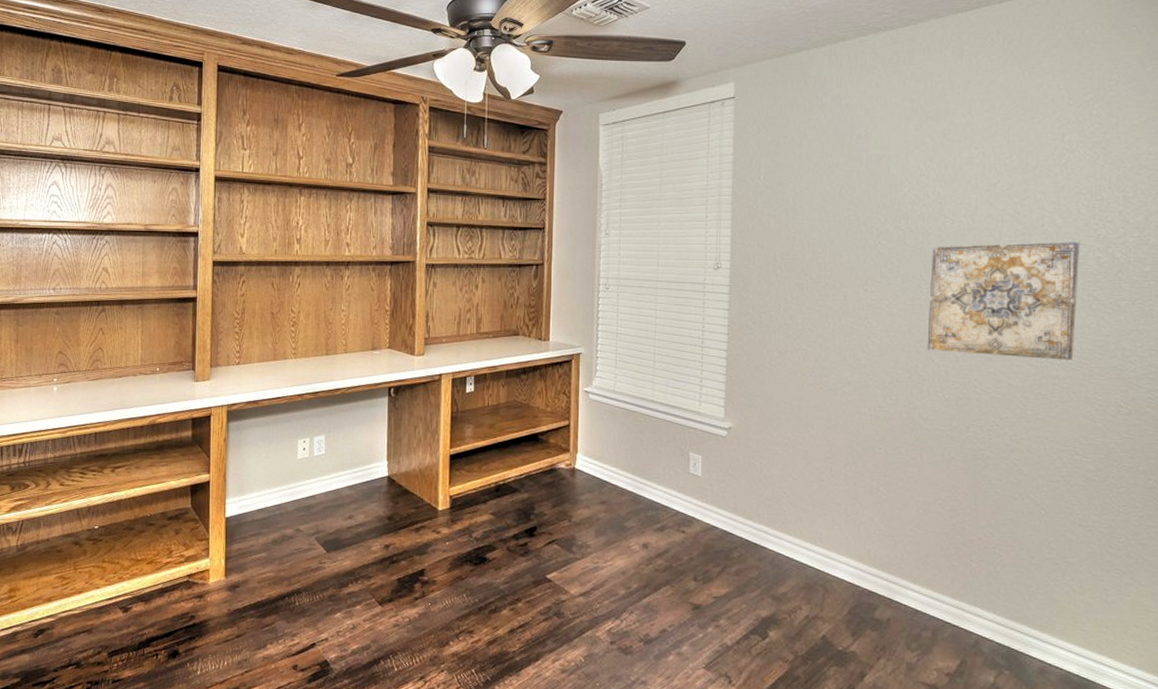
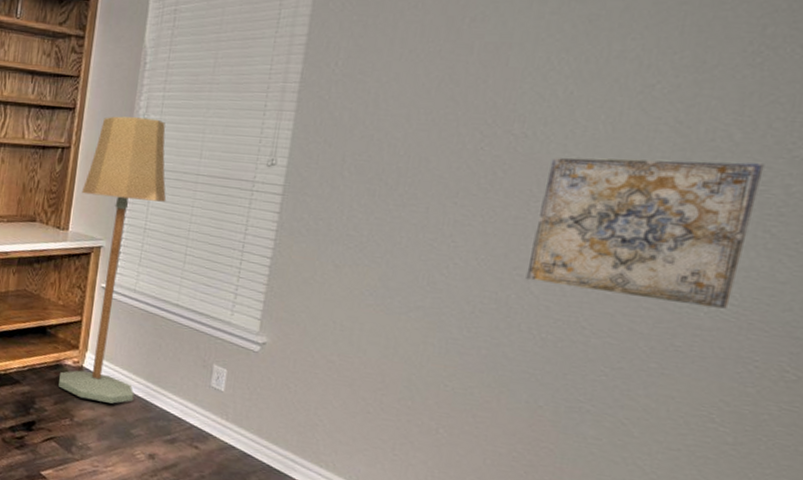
floor lamp: none [555,233,633,500] -> present [58,116,167,404]

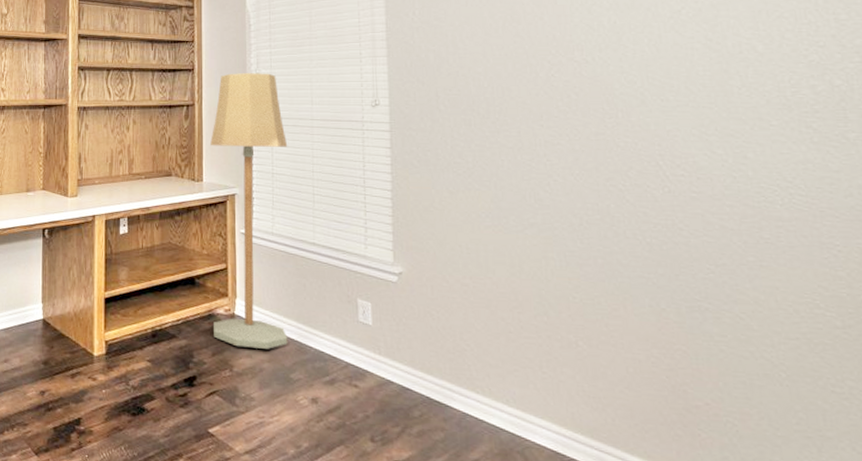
wall art: present [525,157,765,309] -> none [613,68,798,200]

